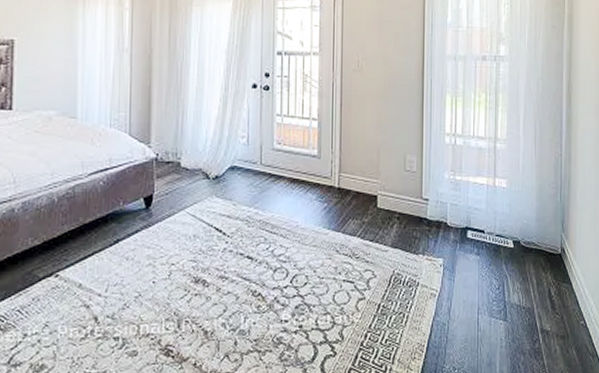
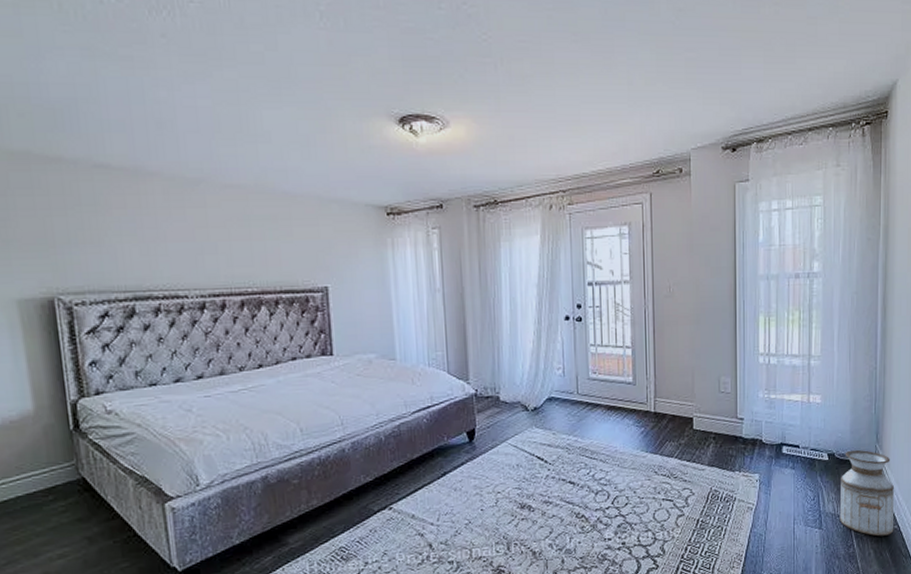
planter: none [524,238,581,332] -> present [839,449,895,536]

